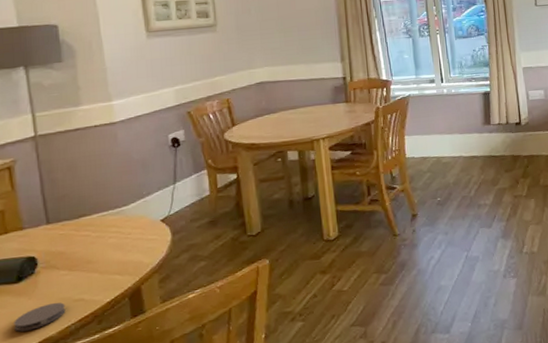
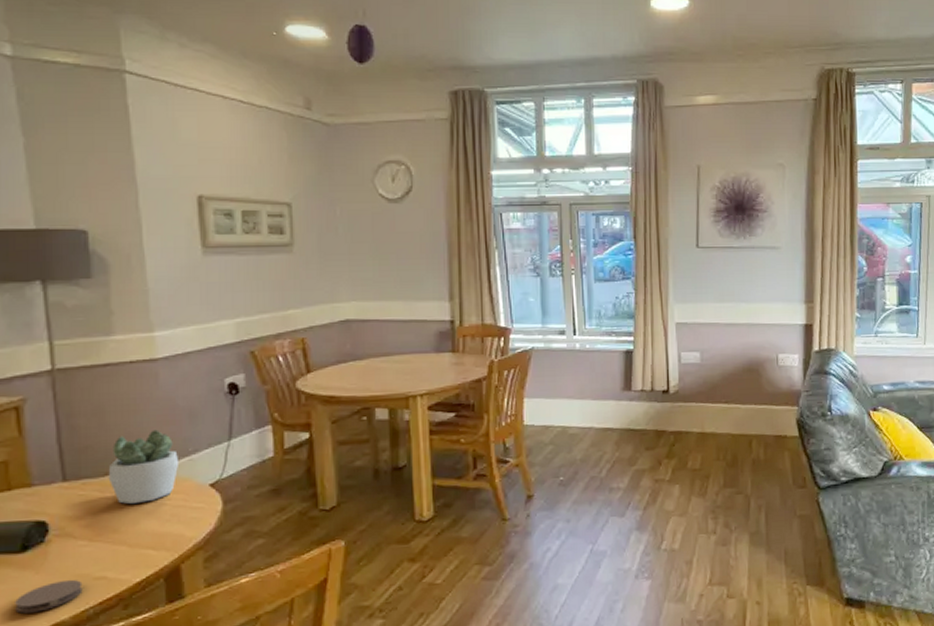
succulent plant: none [81,178,137,240] -> present [108,429,180,504]

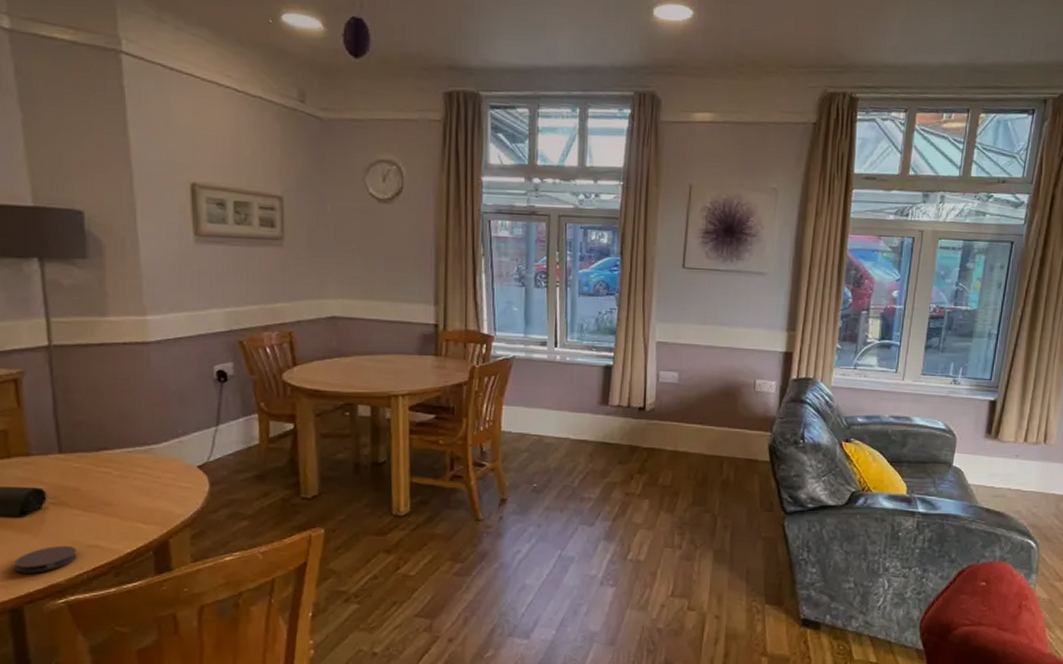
succulent plant: present [108,429,180,504] -> none [101,410,169,479]

